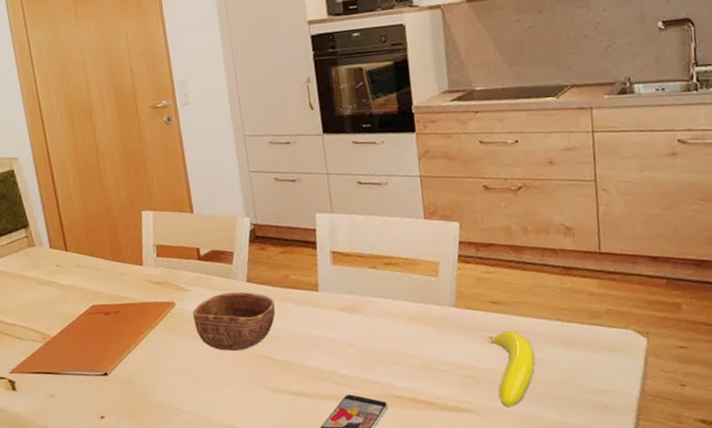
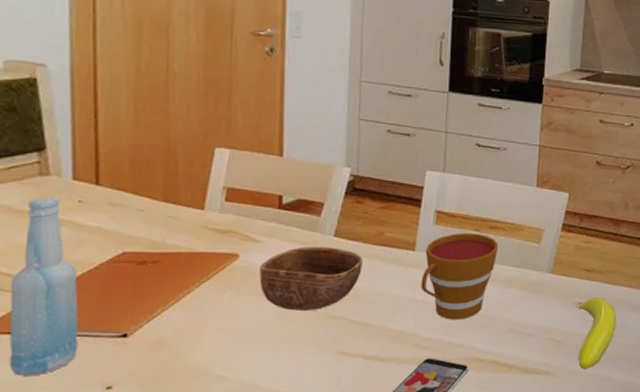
bottle: none [26,263,77,408] -> present [9,196,78,377]
cup: none [328,271,397,357] -> present [420,233,499,320]

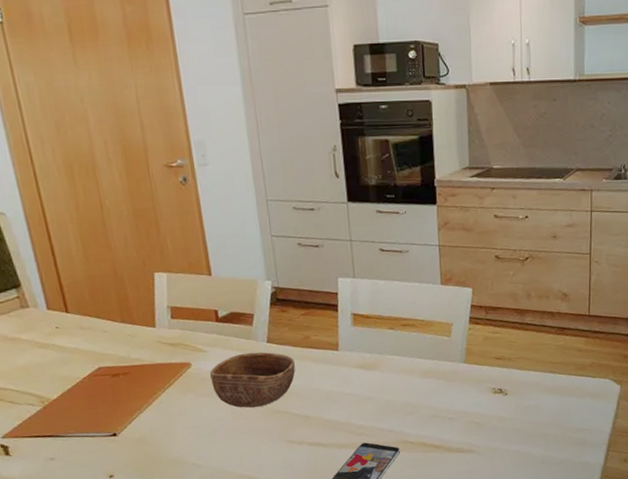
bottle: present [9,196,78,377] -> none [18,325,82,470]
cup: present [420,233,499,320] -> none [348,331,413,409]
banana: present [578,297,617,369] -> none [496,382,530,447]

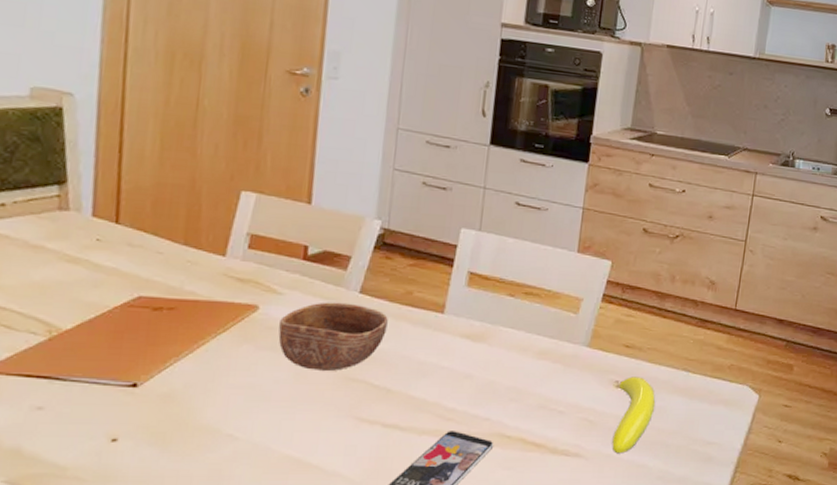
banana: none [496,382,530,447] -> present [612,376,656,454]

